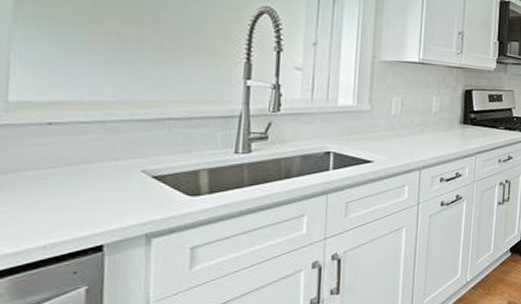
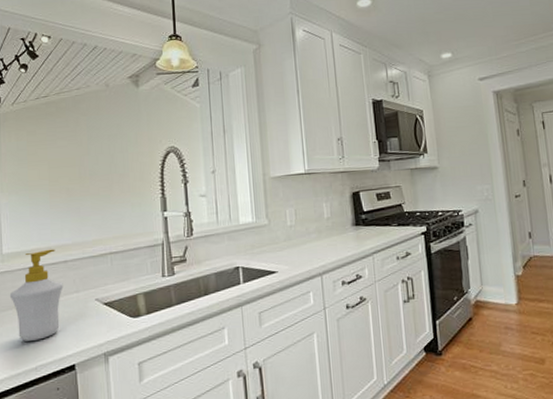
soap bottle: none [13,104,97,213] -> present [9,249,63,341]

